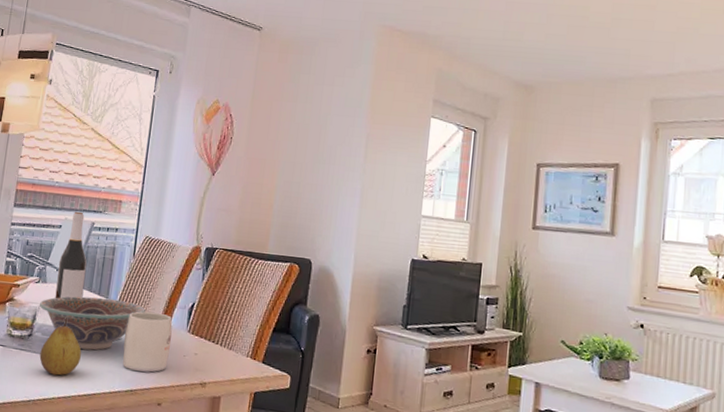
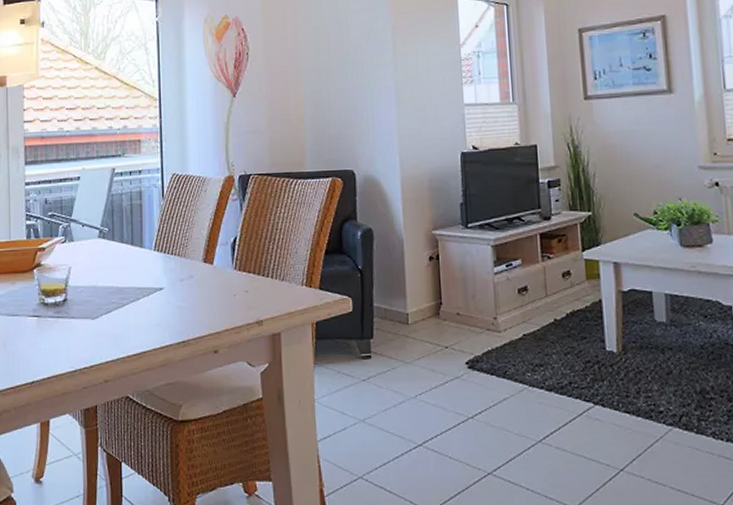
decorative bowl: present [39,296,146,350] -> none [69,247,185,306]
fruit: present [39,318,82,376] -> none [79,275,123,339]
wine bottle: present [55,211,87,299] -> none [83,159,115,257]
mug: present [123,311,172,373] -> none [167,253,219,321]

